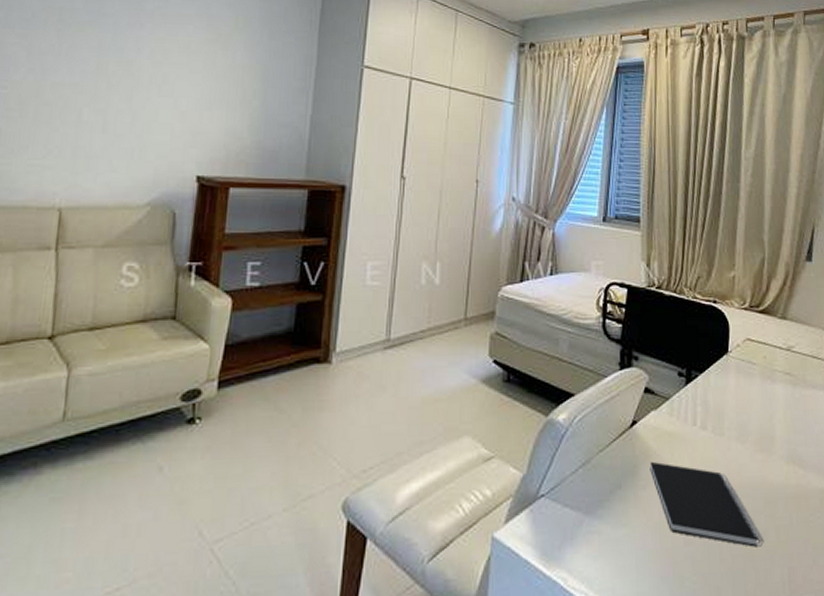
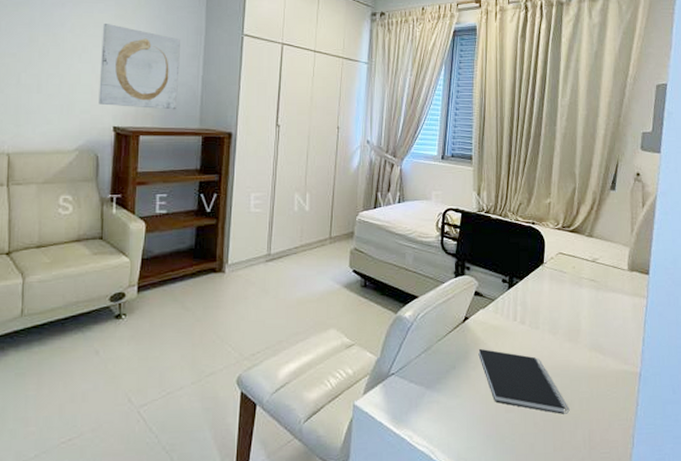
wall art: none [179,48,287,157] -> present [99,23,181,110]

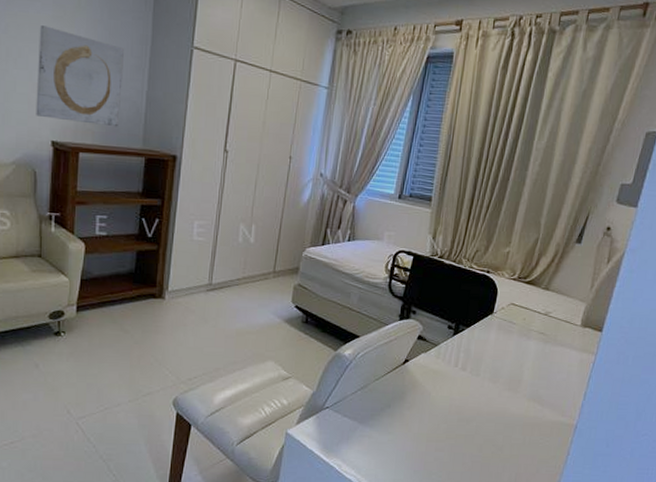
notebook: present [478,348,570,414] -> none [415,390,500,457]

